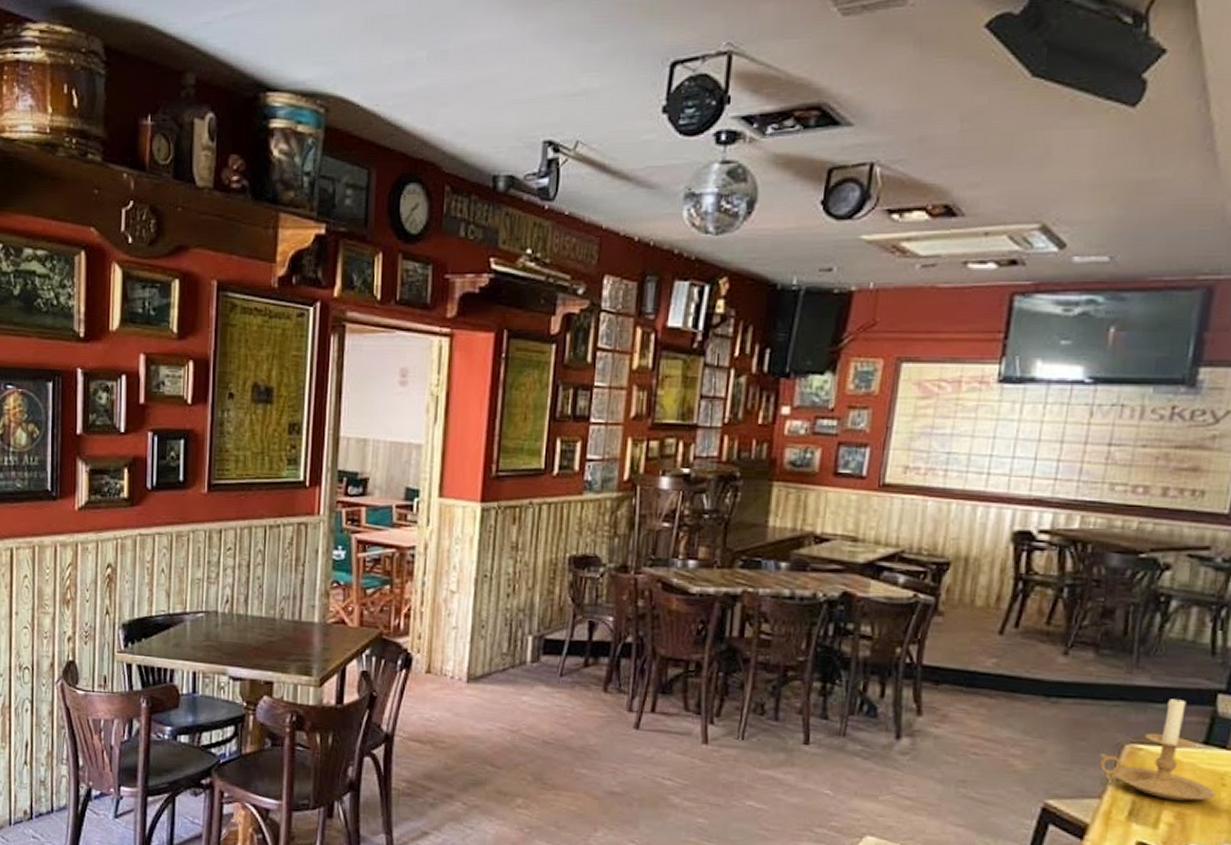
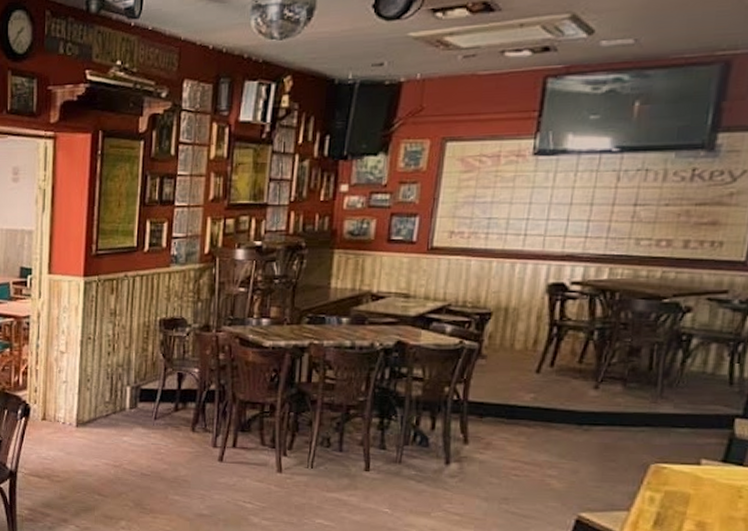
candle holder: present [1099,696,1216,801] -> none [627,421,733,512]

